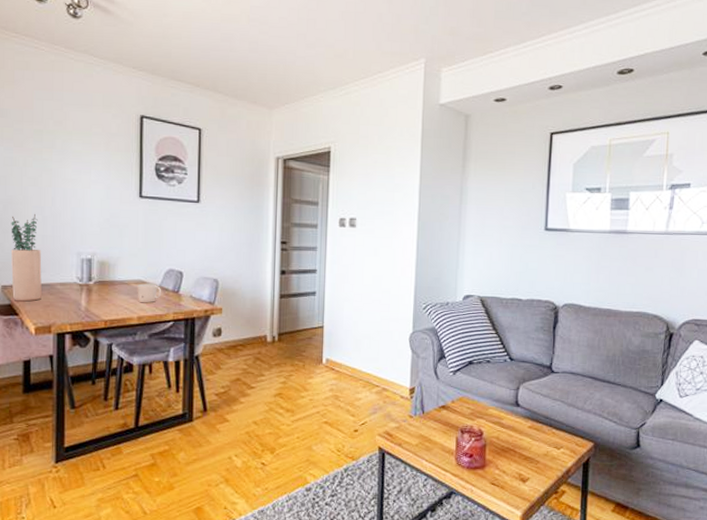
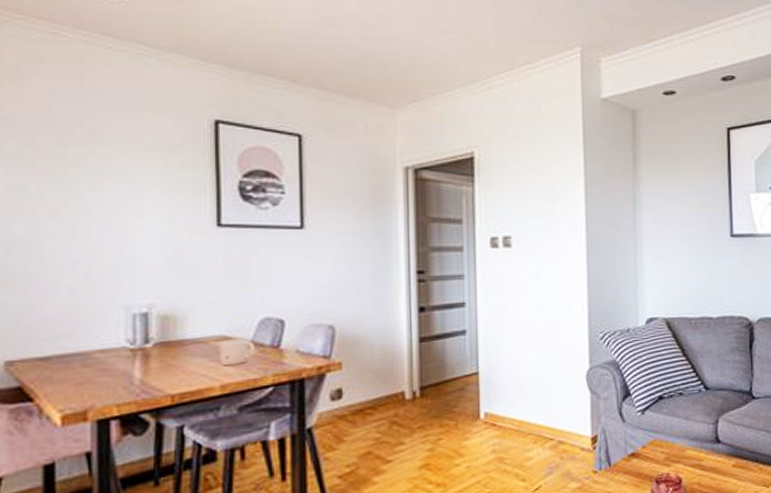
vase: present [10,214,42,302] -> none [19,258,71,382]

